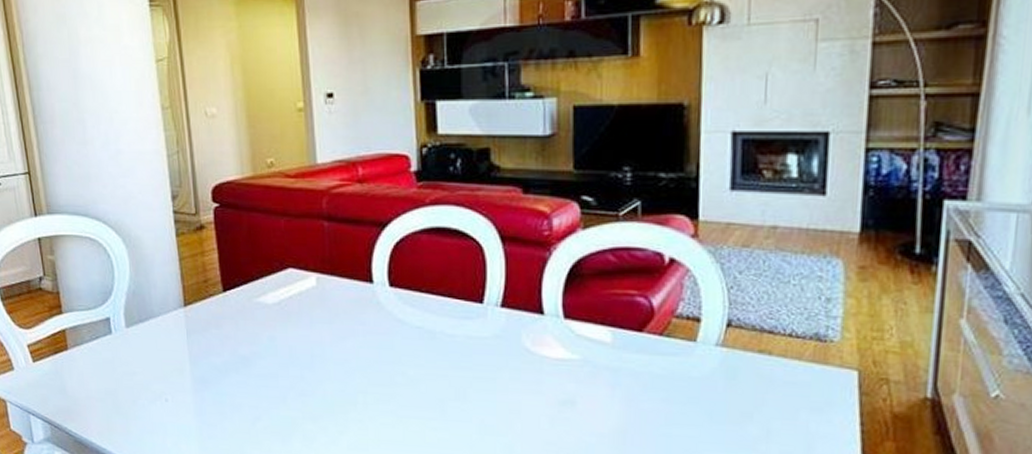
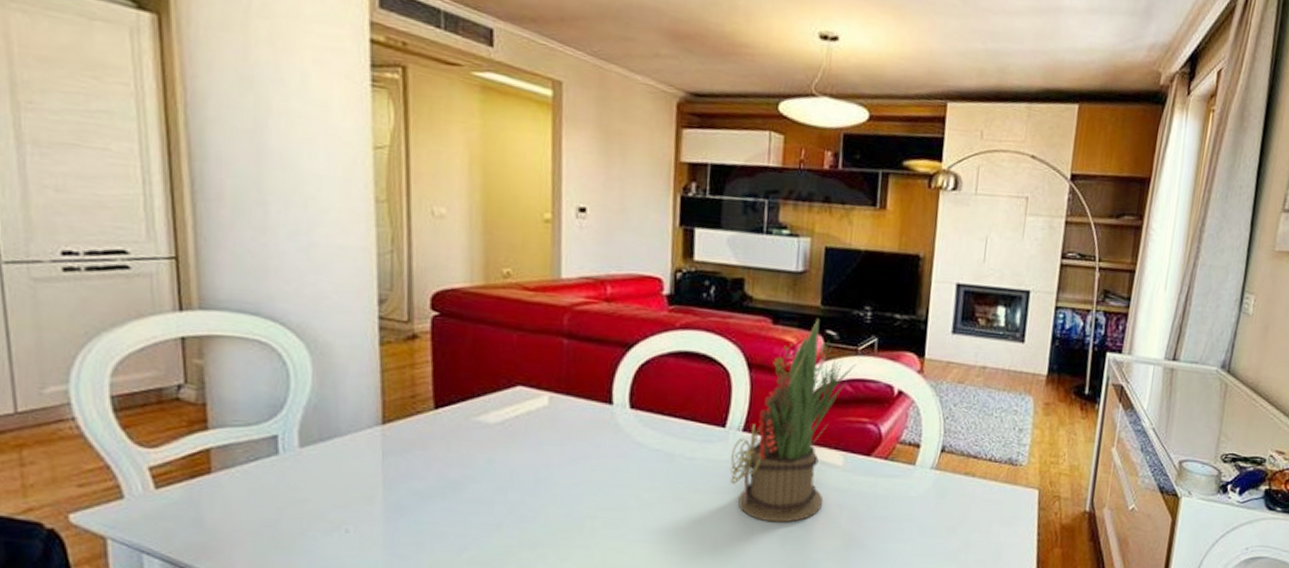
flower arrangement: none [490,184,619,403] -> present [730,319,857,523]

